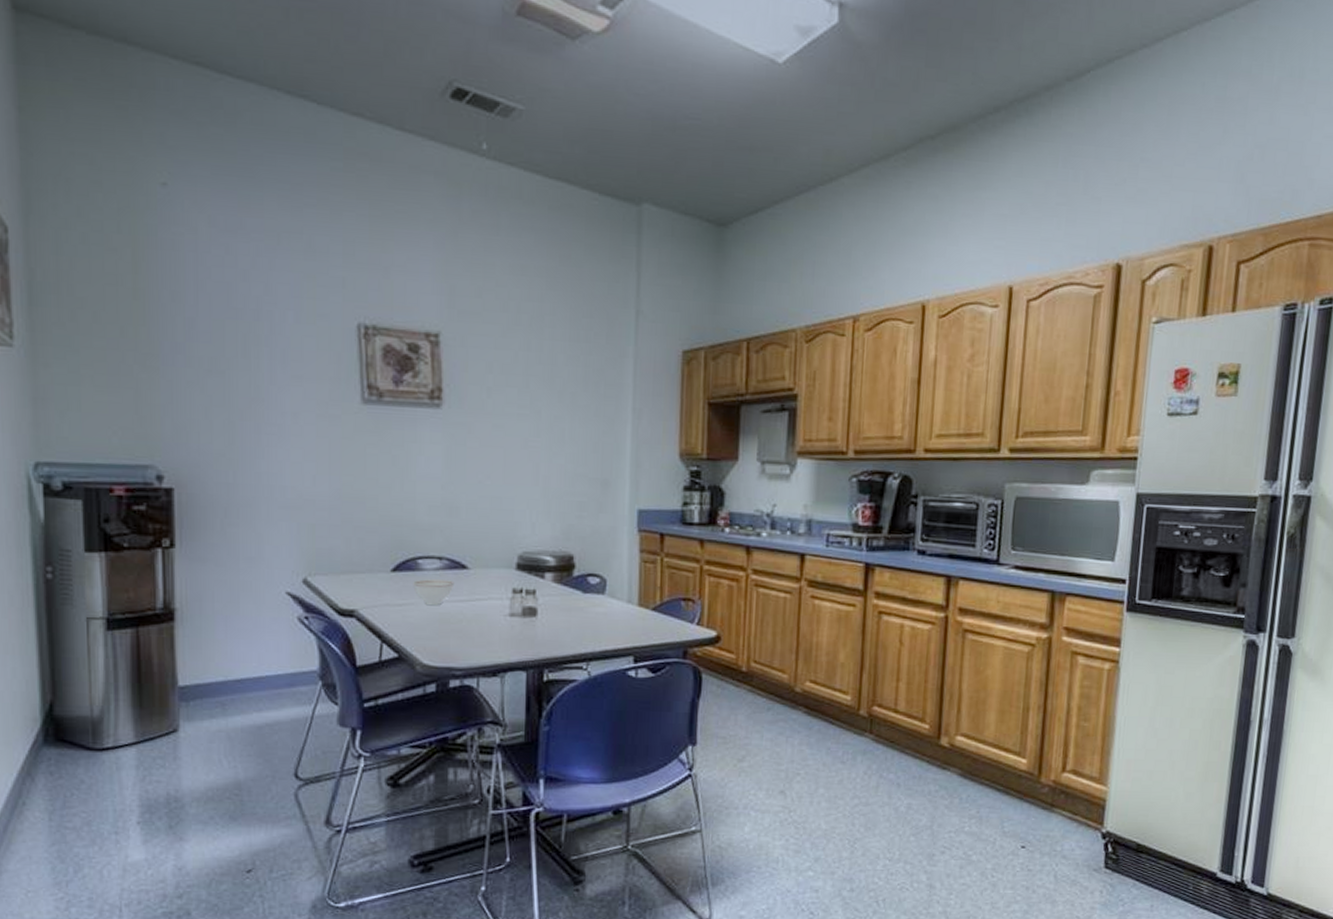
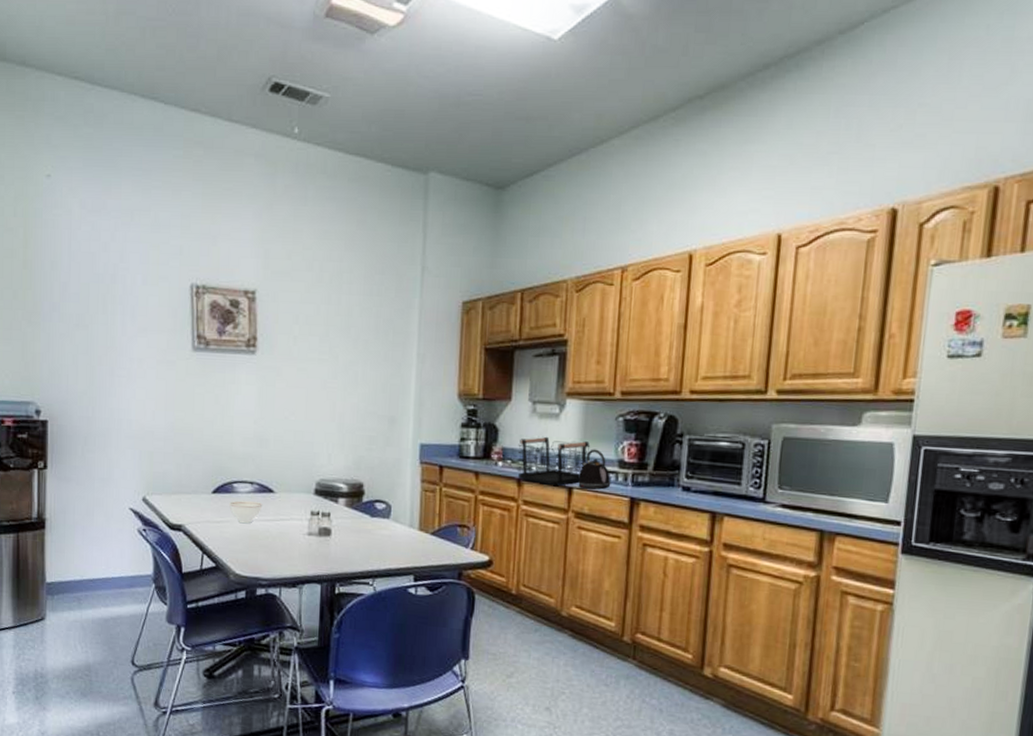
dish rack: none [746,499,824,553] -> present [517,436,591,486]
kettle: none [811,512,845,556] -> present [578,449,611,490]

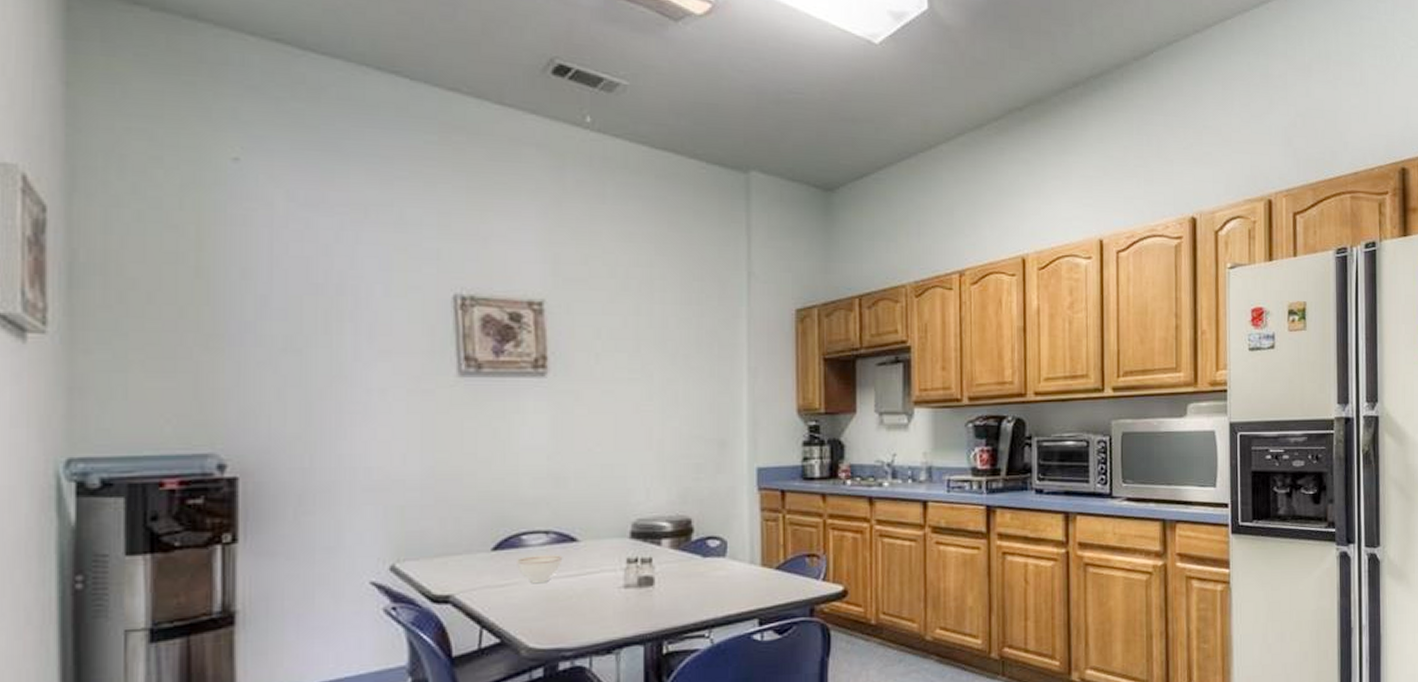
dish rack: present [517,436,591,486] -> none [867,449,944,502]
kettle: present [578,449,611,490] -> none [933,458,966,501]

